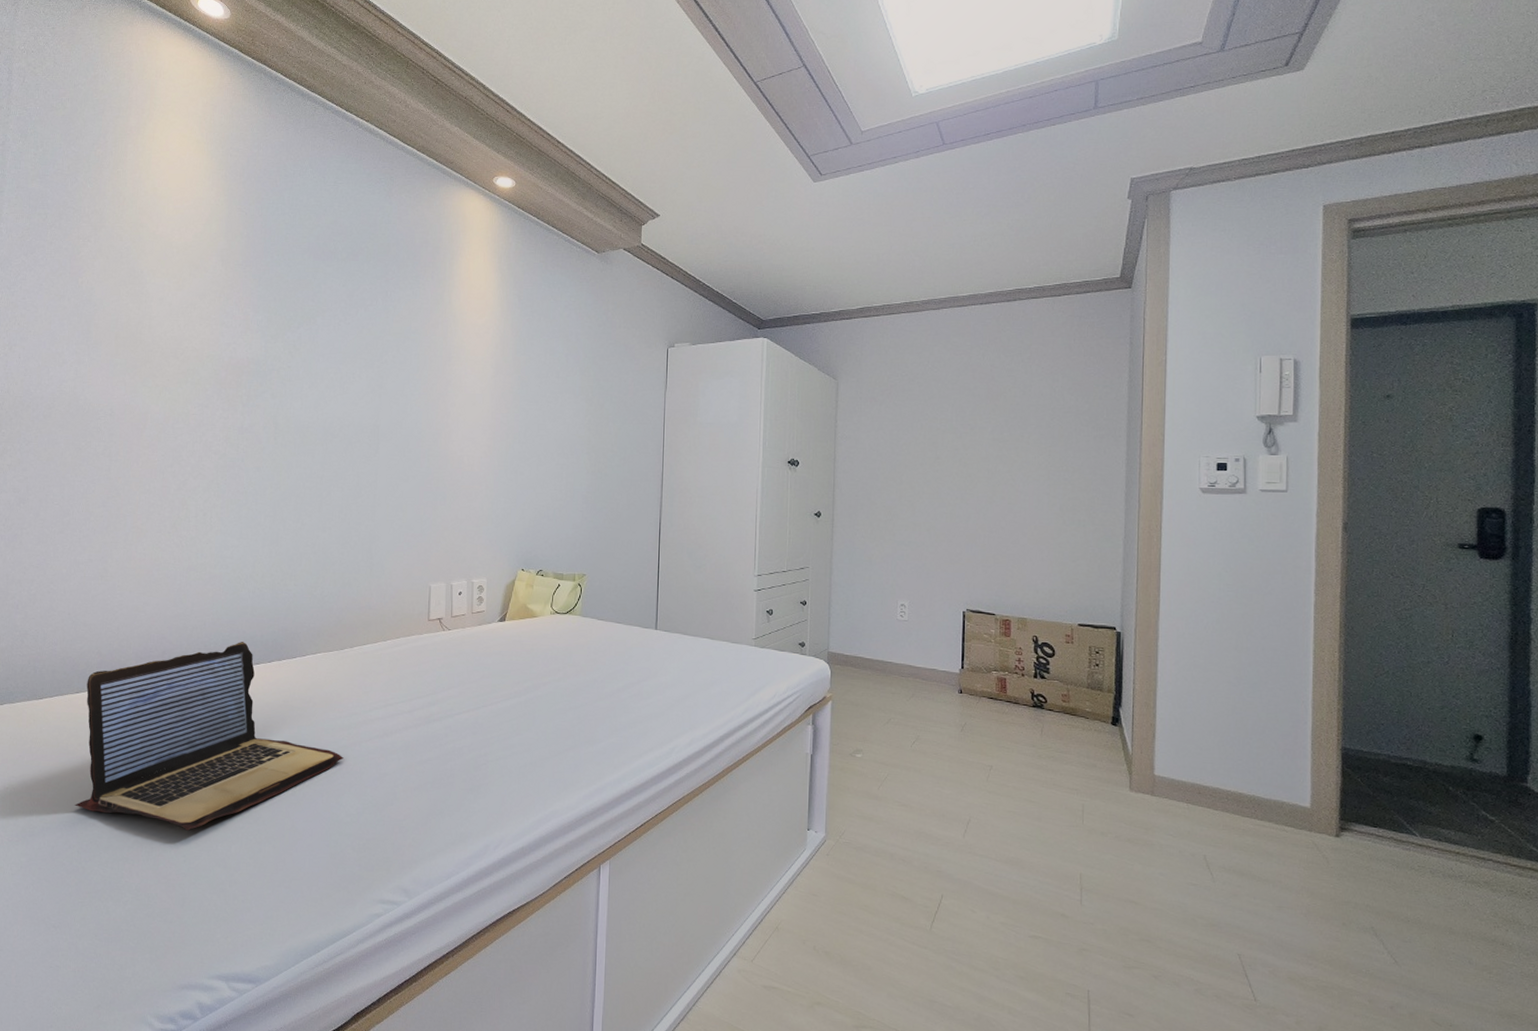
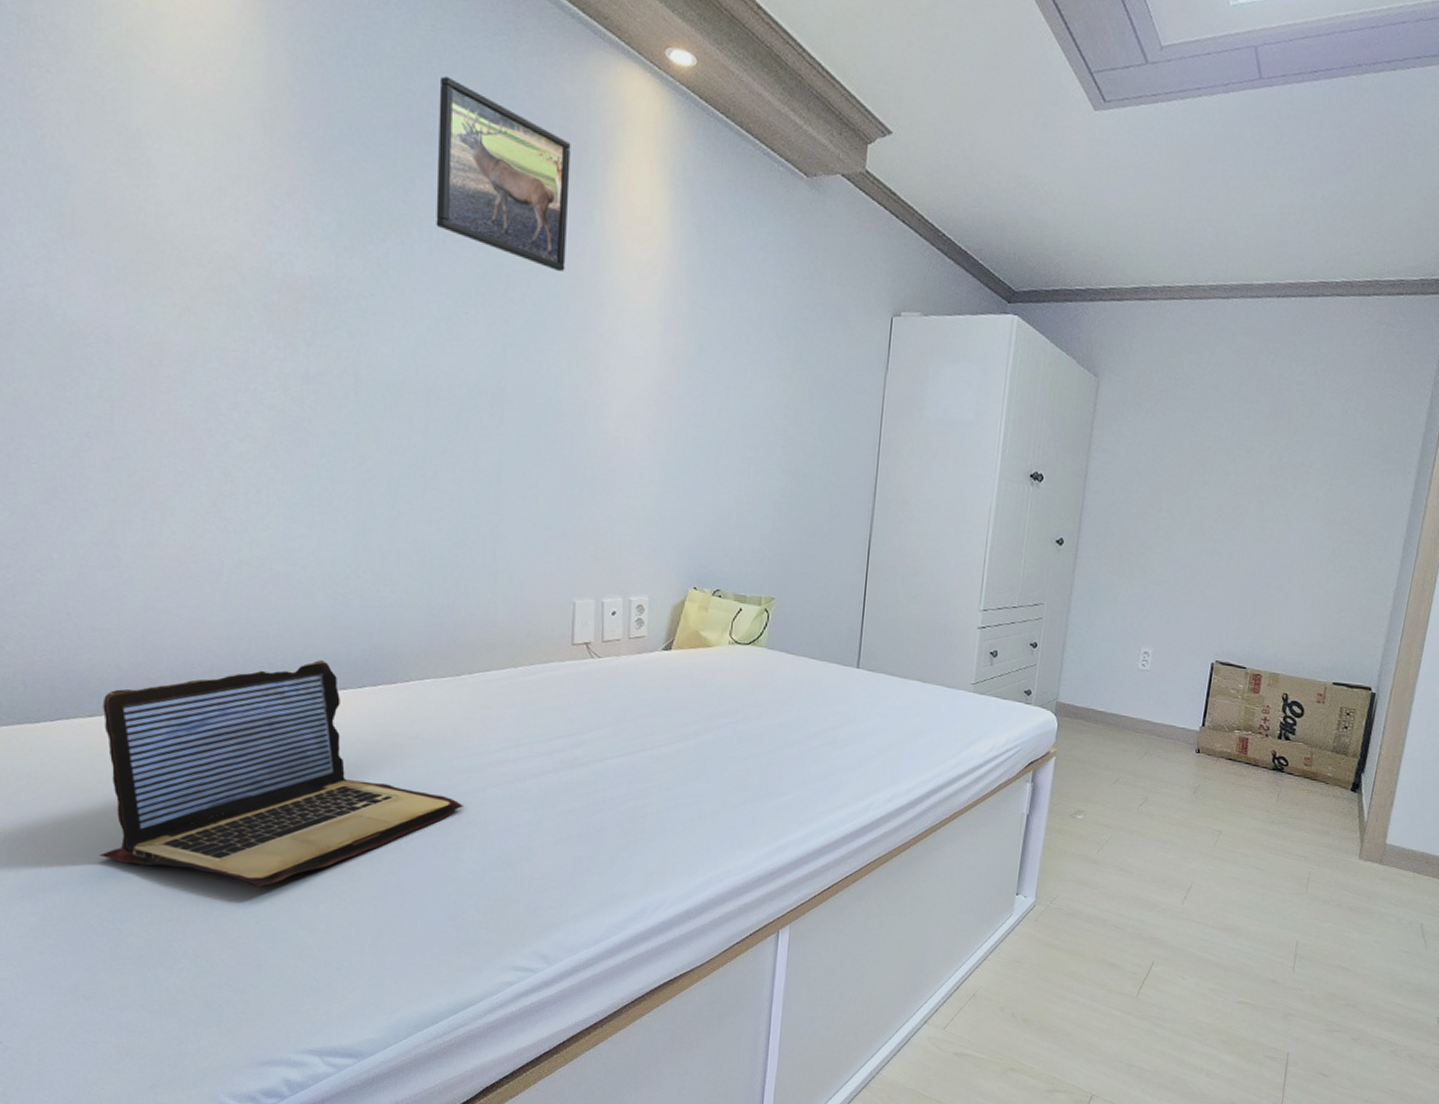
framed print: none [334,214,428,339] -> present [436,76,571,272]

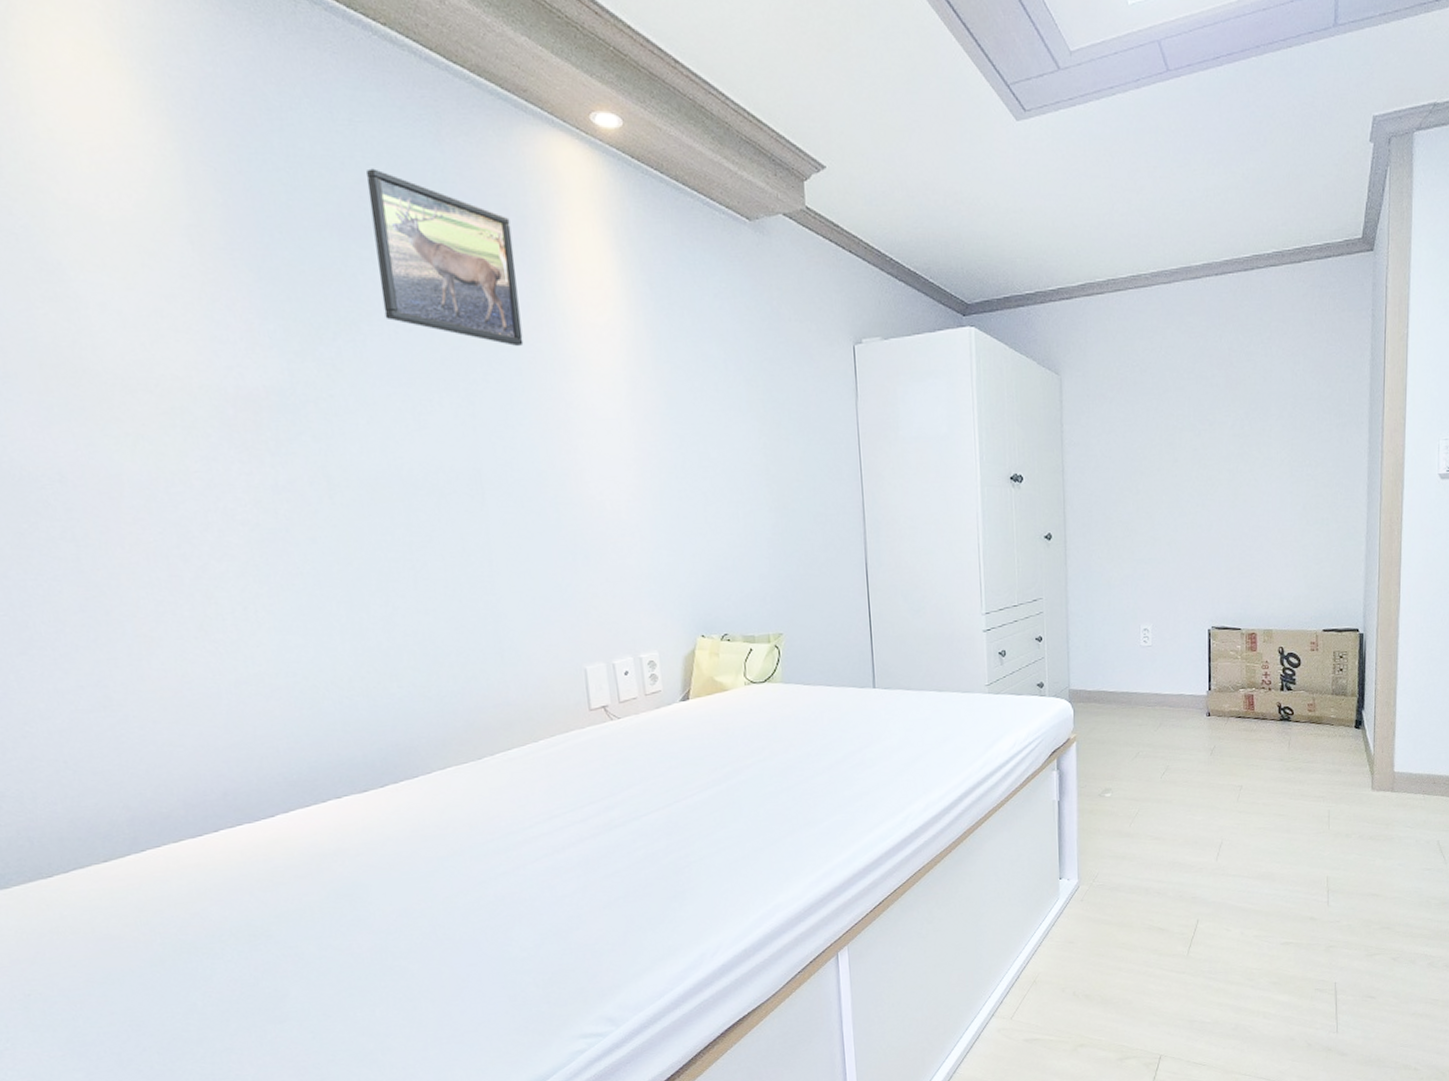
laptop: present [99,660,463,888] -> none [116,766,506,1003]

